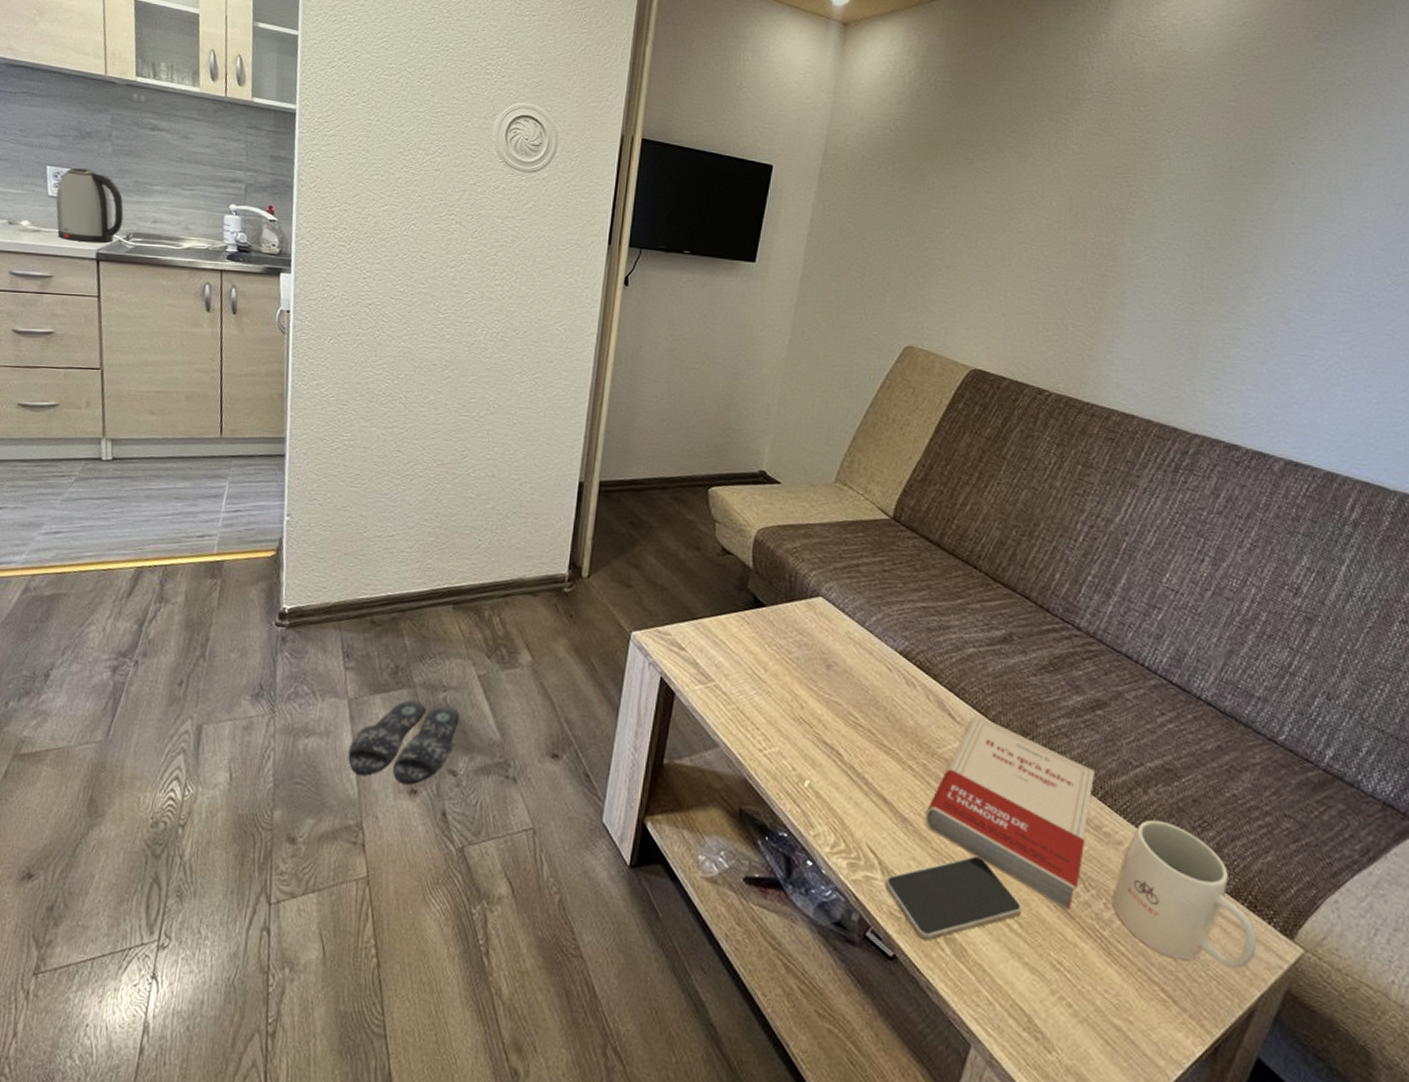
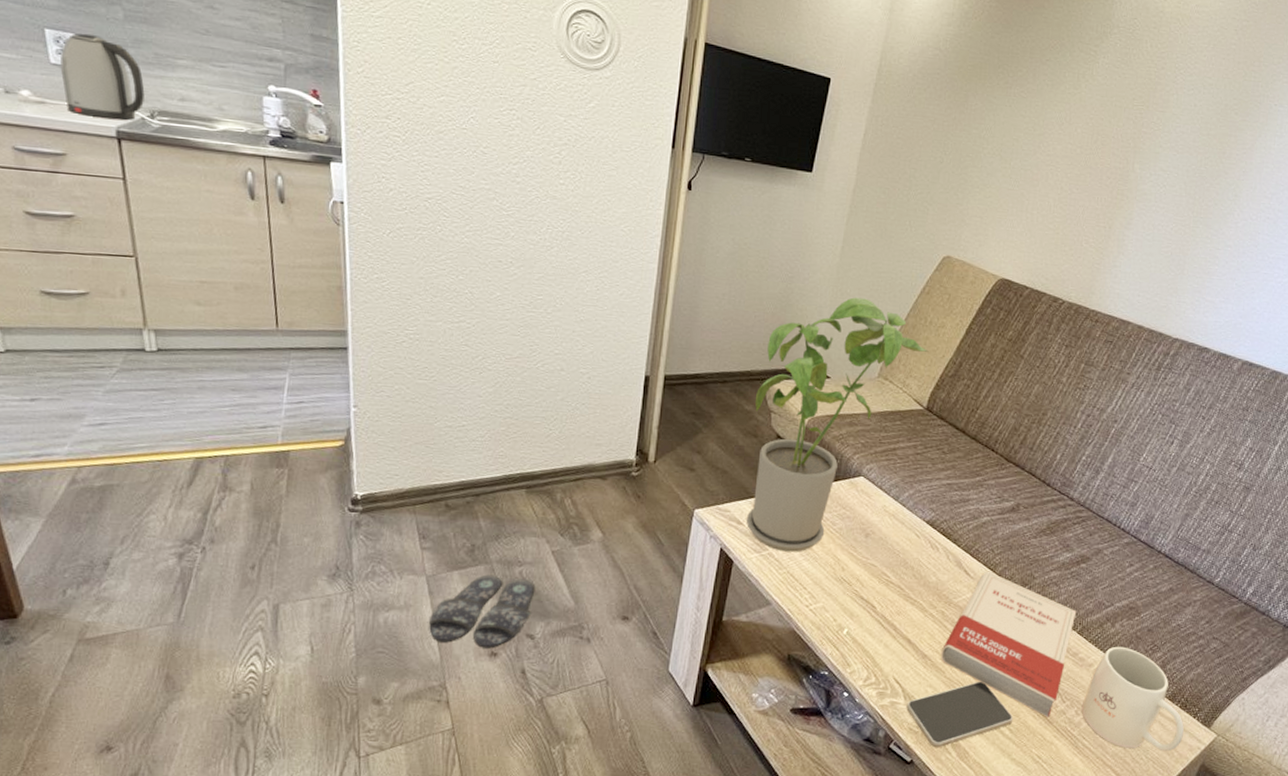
house plant: none [688,394,893,685] -> present [746,297,929,552]

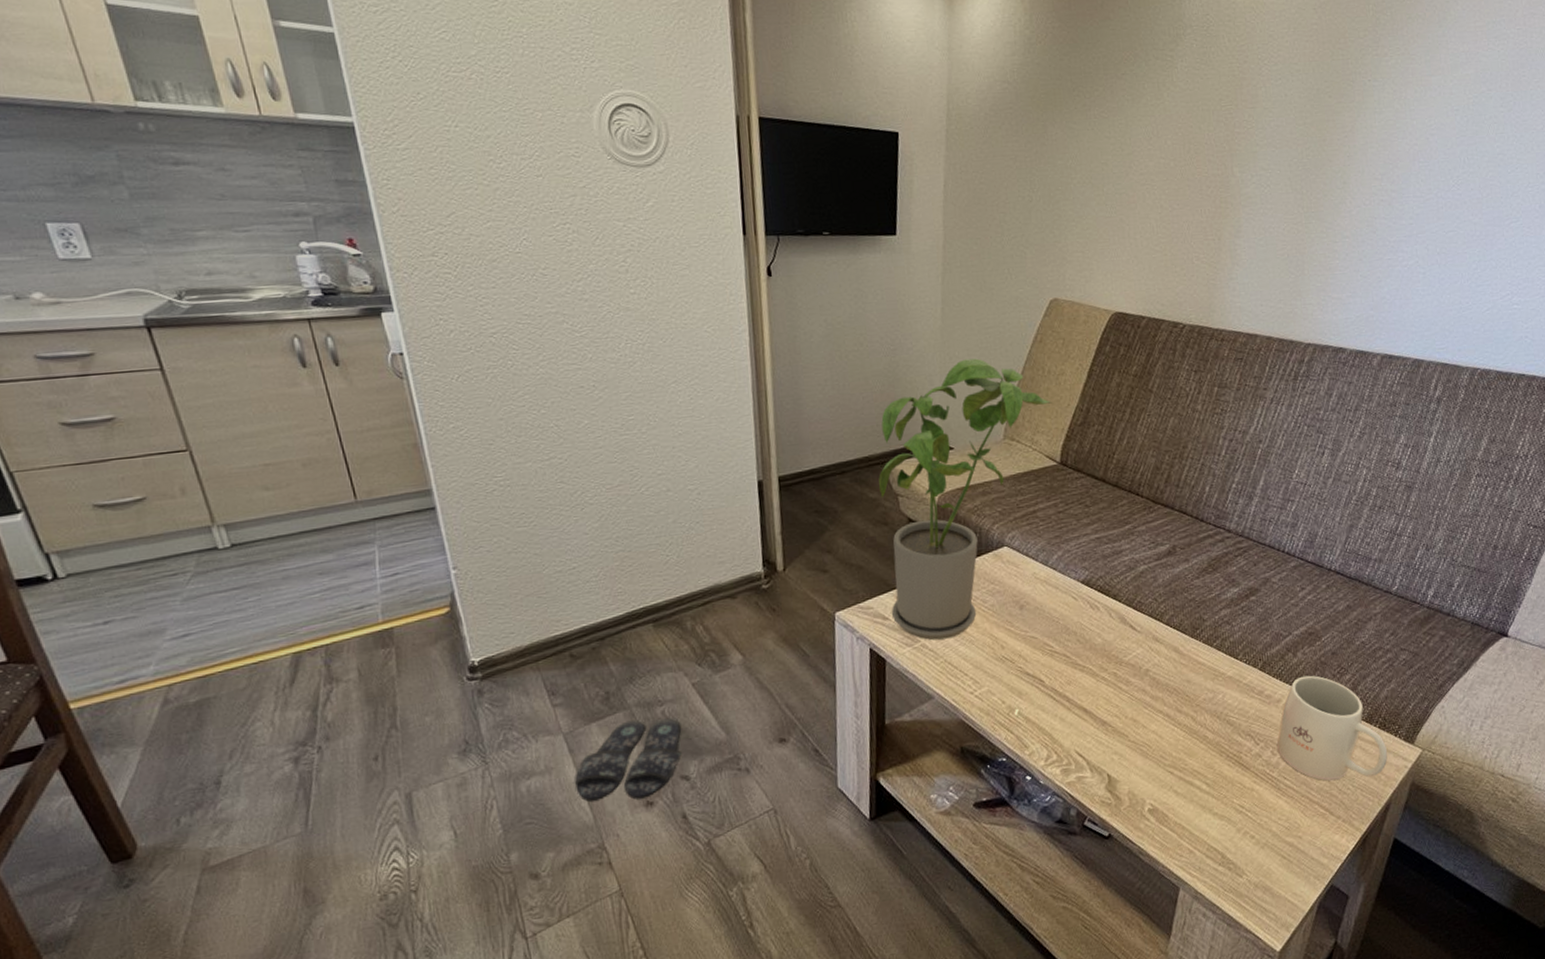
kettle: present [60,33,145,120] -> none [68,220,168,309]
mobile phone: present [906,681,1013,748] -> none [1094,738,1208,817]
book: present [940,571,1077,718] -> none [1120,621,1255,764]

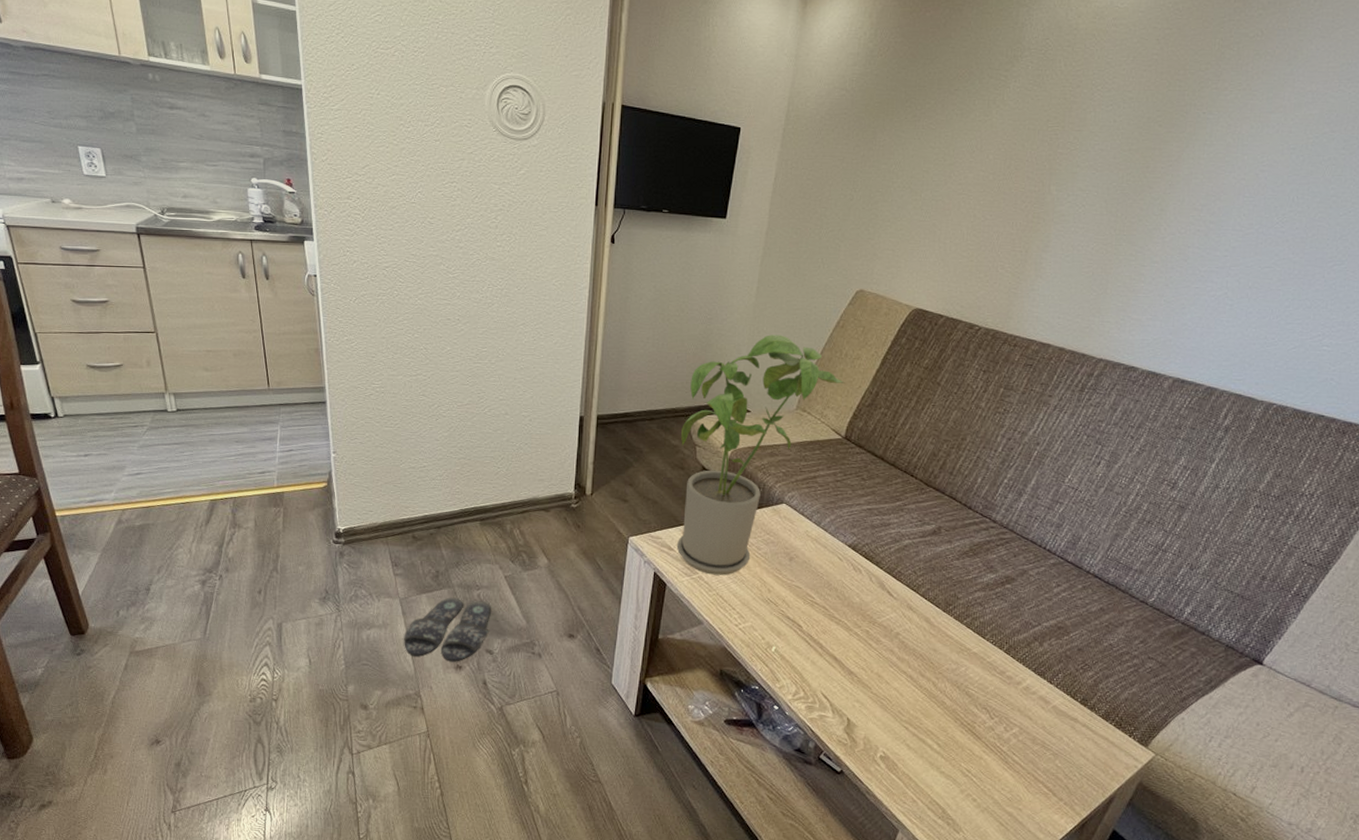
mug: present [1276,675,1388,781] -> none [1010,665,1119,770]

